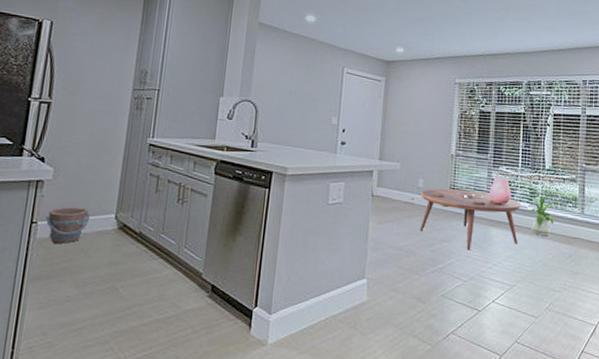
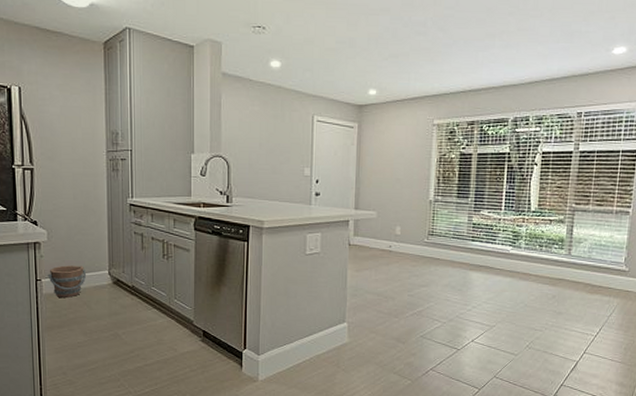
coffee table: present [420,188,522,251] -> none [398,235,504,294]
vessel: present [490,177,512,204] -> none [470,221,493,248]
house plant: present [528,198,561,236] -> none [510,240,546,278]

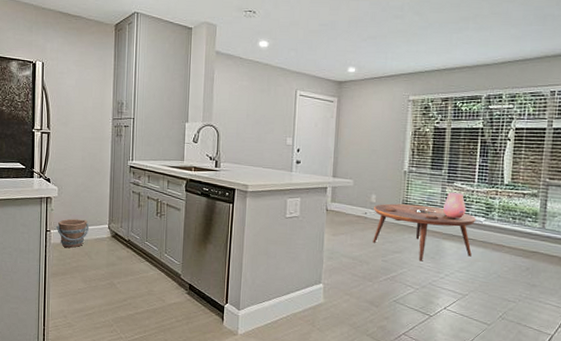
coffee table: none [398,235,504,294] -> present [373,203,477,261]
vessel: none [470,221,493,248] -> present [443,192,466,219]

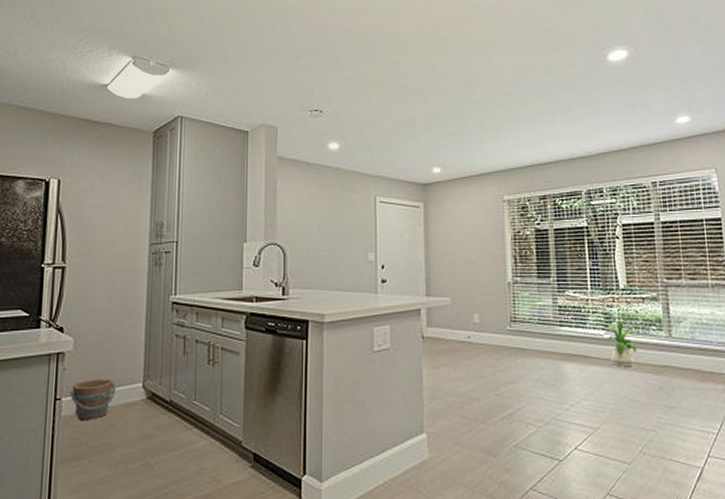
coffee table: present [373,203,477,261] -> none [478,321,597,391]
vessel: present [443,192,466,219] -> none [557,303,583,334]
house plant: none [483,212,519,250] -> present [603,323,643,367]

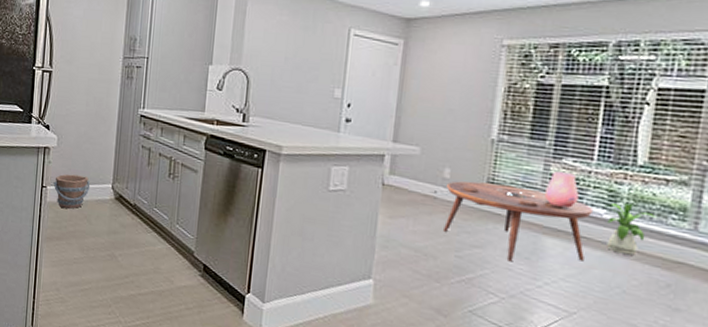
coffee table: none [478,321,597,391] -> present [443,181,594,262]
vessel: none [557,303,583,334] -> present [545,171,579,208]

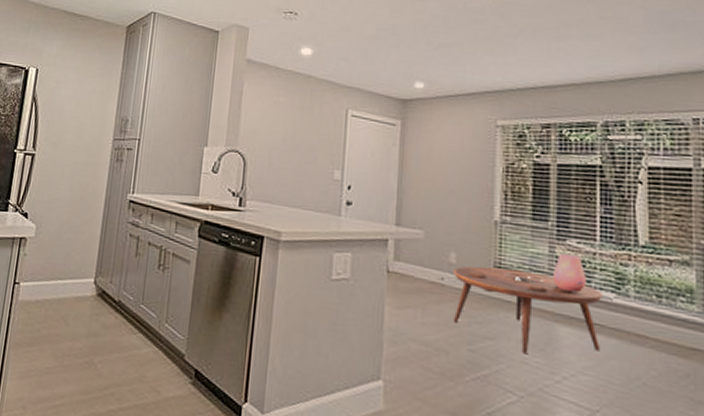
bucket: present [53,174,90,209] -> none [27,267,70,309]
house plant: present [604,203,658,256] -> none [613,286,667,343]

